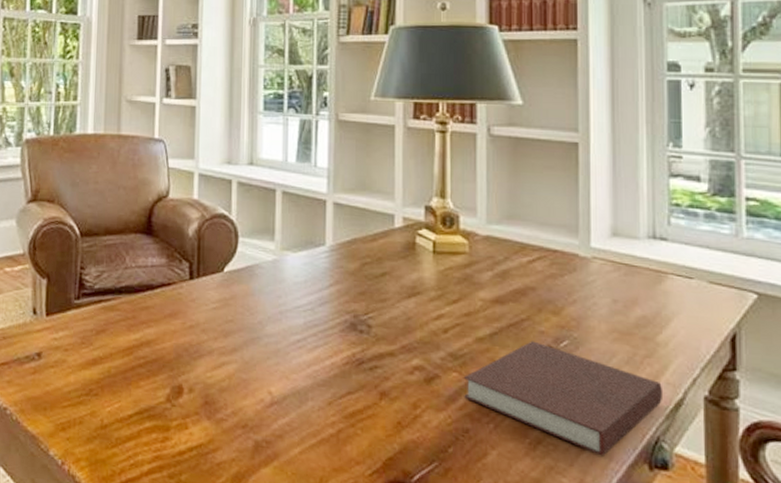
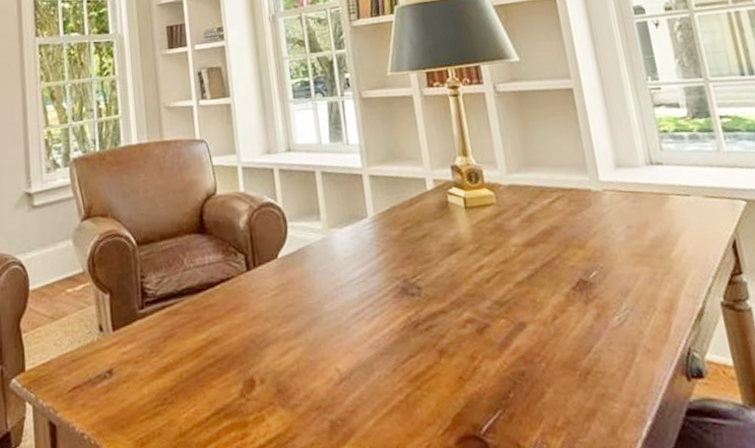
notebook: present [463,341,664,456] -> none [511,276,686,376]

